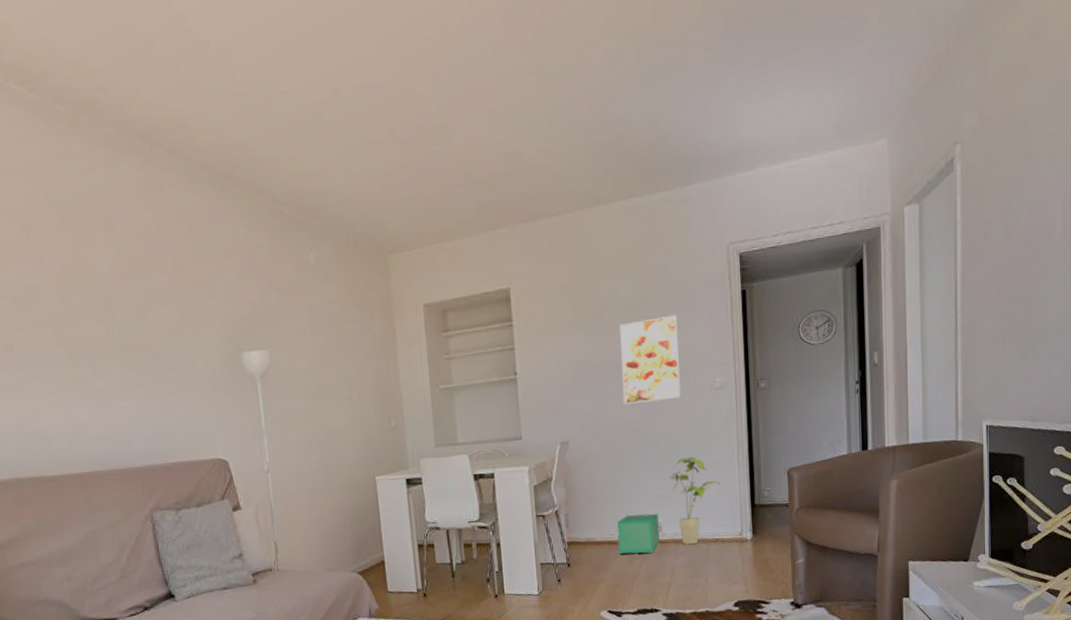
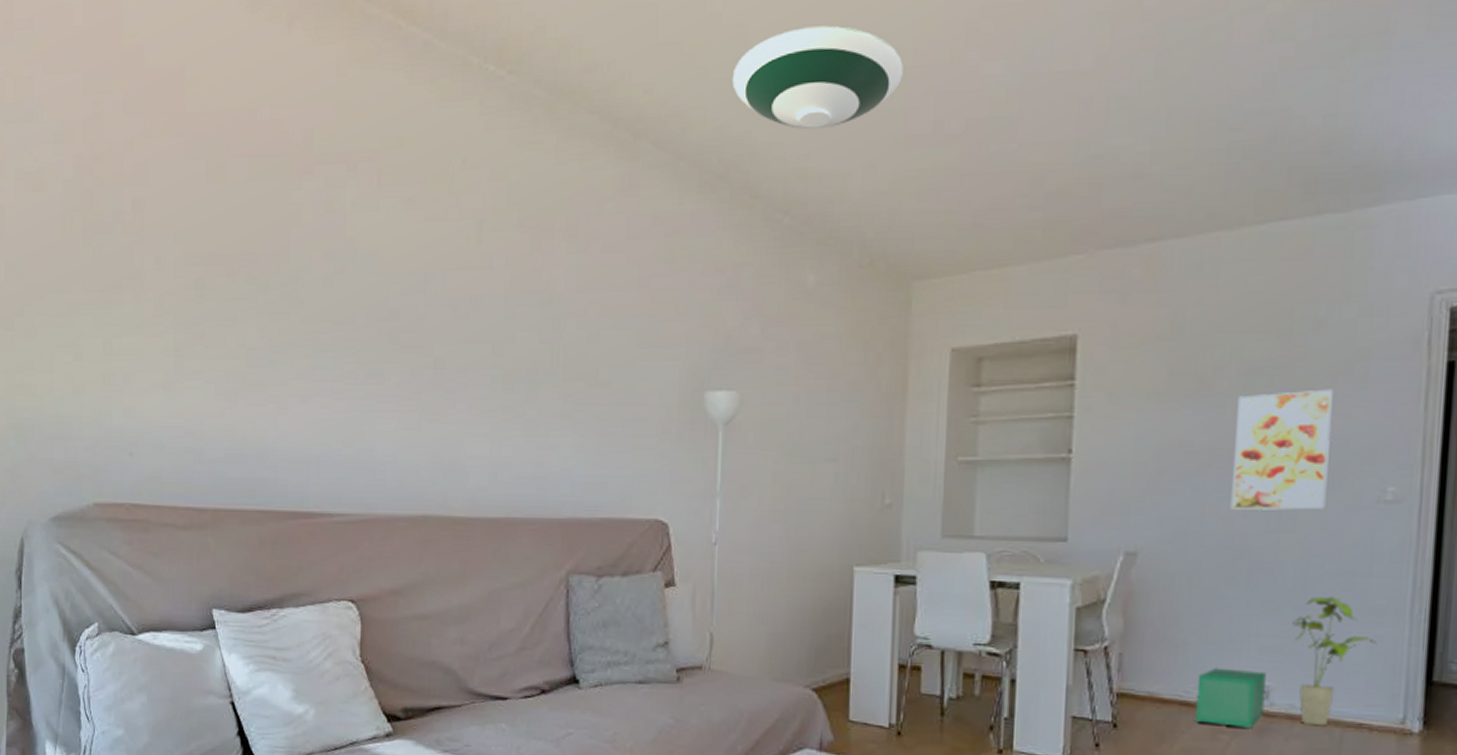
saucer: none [225,52,360,137] -> present [732,25,905,130]

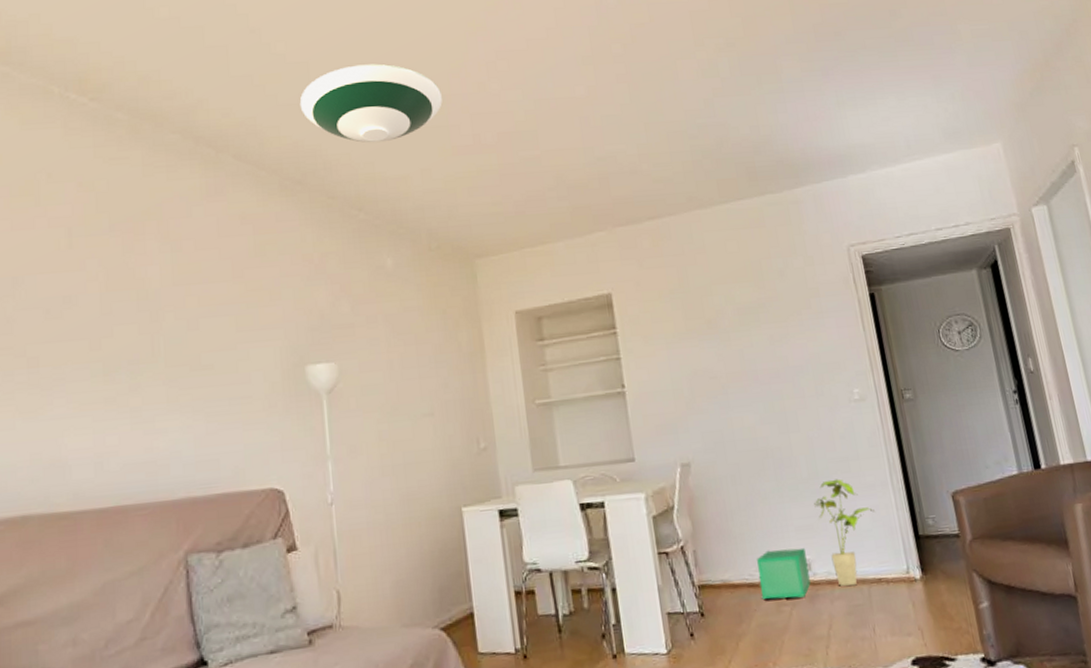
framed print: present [1230,389,1333,510] -> none [738,320,816,419]

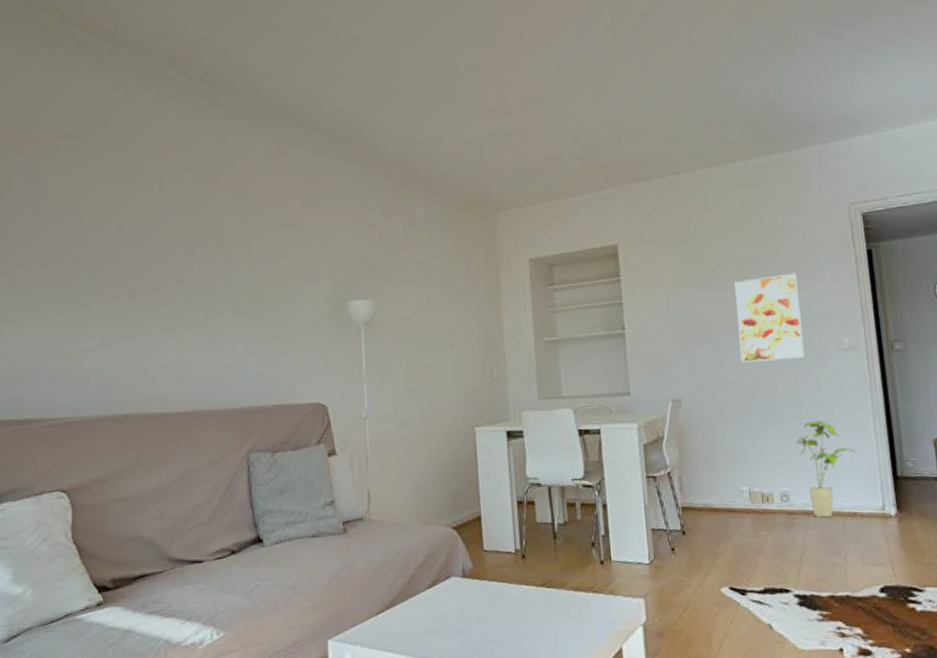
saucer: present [299,64,443,143] -> none [349,36,474,108]
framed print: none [738,320,816,419] -> present [734,273,805,362]
storage bin: present [757,547,811,599] -> none [738,480,788,525]

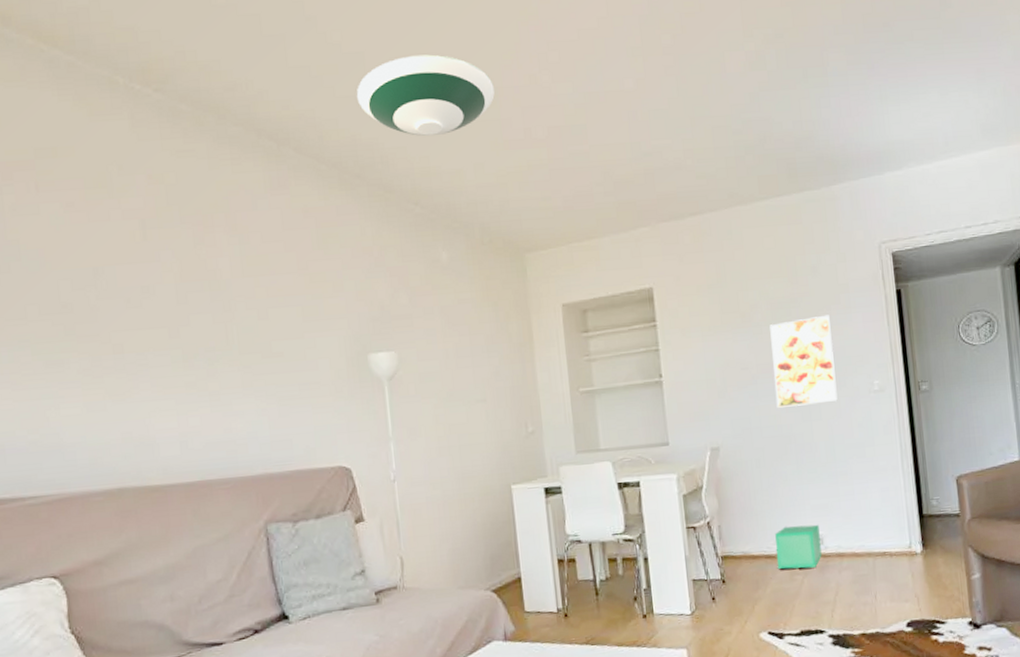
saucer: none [349,36,474,108] -> present [356,54,495,137]
storage bin: none [738,480,788,525] -> present [775,524,822,569]
house plant: present [796,420,855,518] -> none [830,463,885,559]

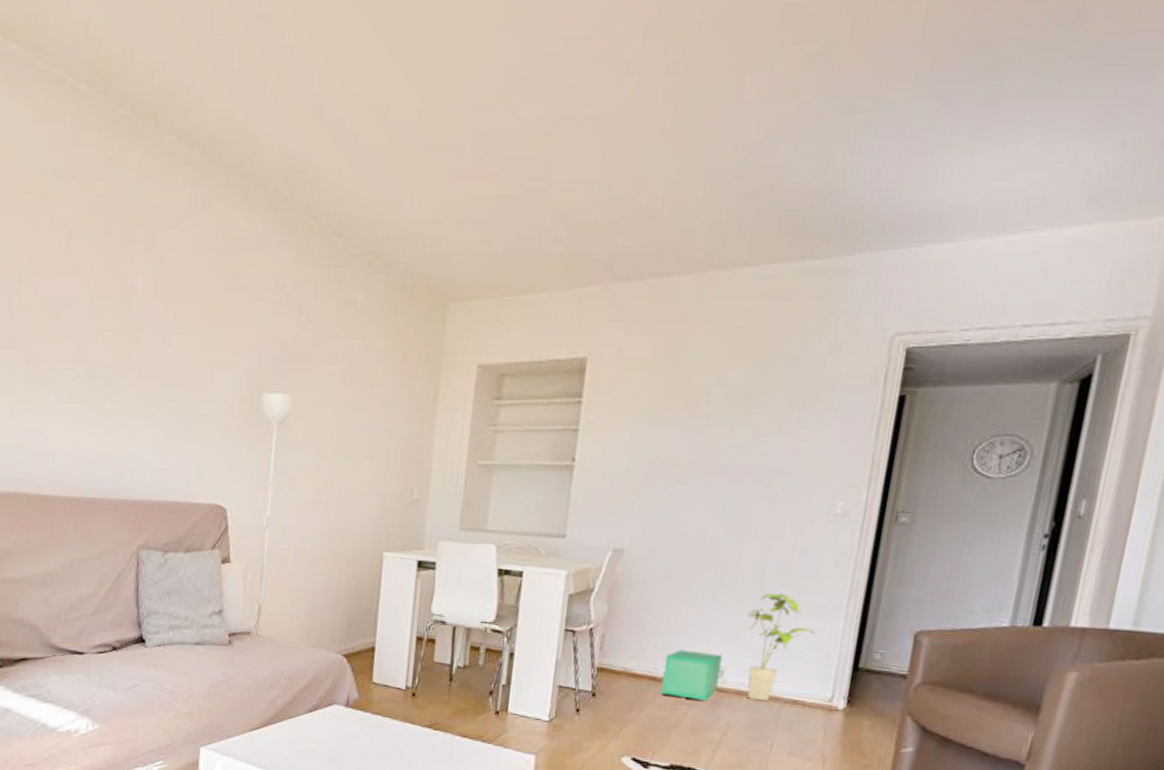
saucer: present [356,54,495,137] -> none [298,63,453,160]
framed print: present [770,314,838,408] -> none [704,415,800,519]
house plant: none [830,463,885,559] -> present [747,593,816,702]

